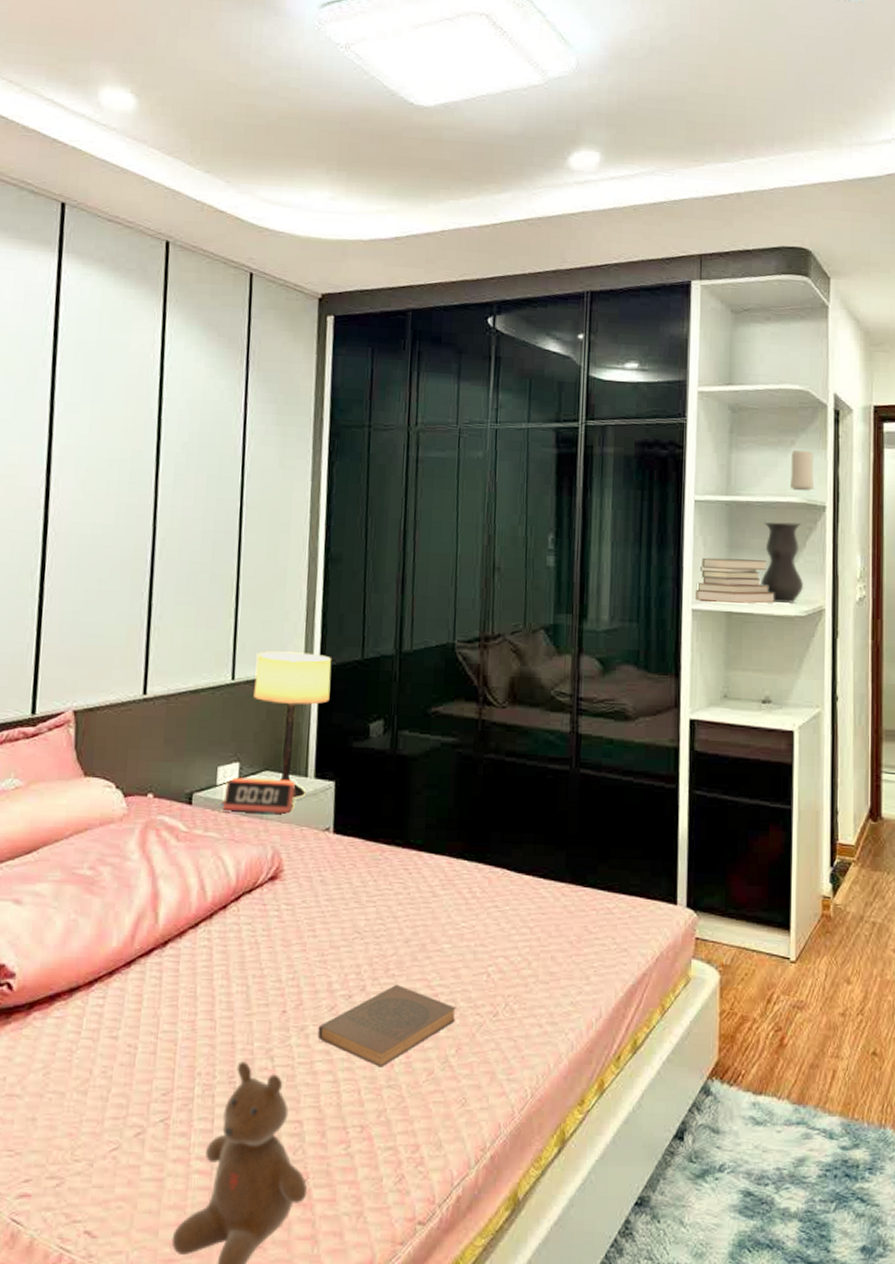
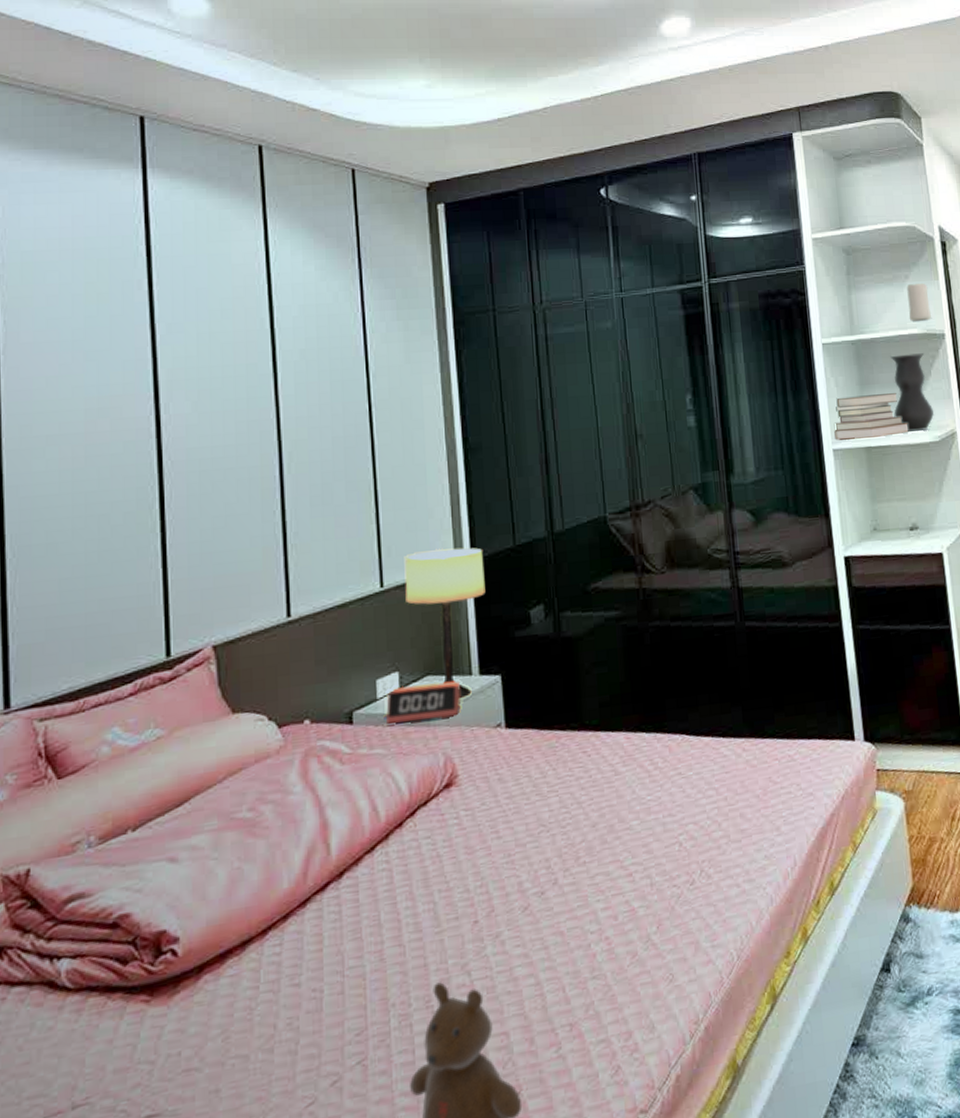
book: present [318,984,456,1068] -> none [513,870,653,960]

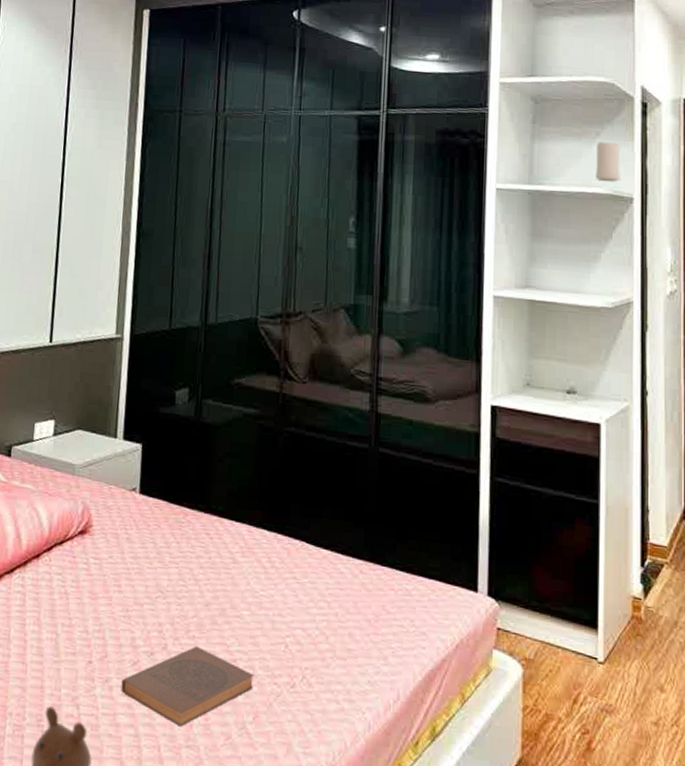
alarm clock: present [386,680,462,724] -> none [39,433,105,472]
table lamp: present [405,547,486,698] -> none [69,318,142,457]
book: none [513,870,653,960] -> present [121,645,254,727]
books: present [834,393,909,441] -> none [497,245,579,294]
vase: present [890,353,934,432] -> none [565,212,609,295]

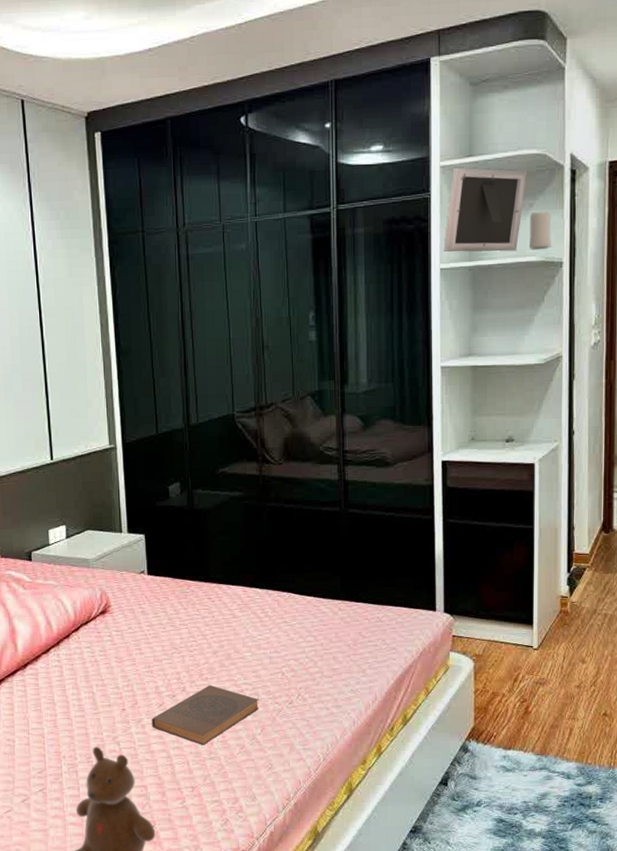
picture frame: none [501,86,593,180] -> present [444,168,527,253]

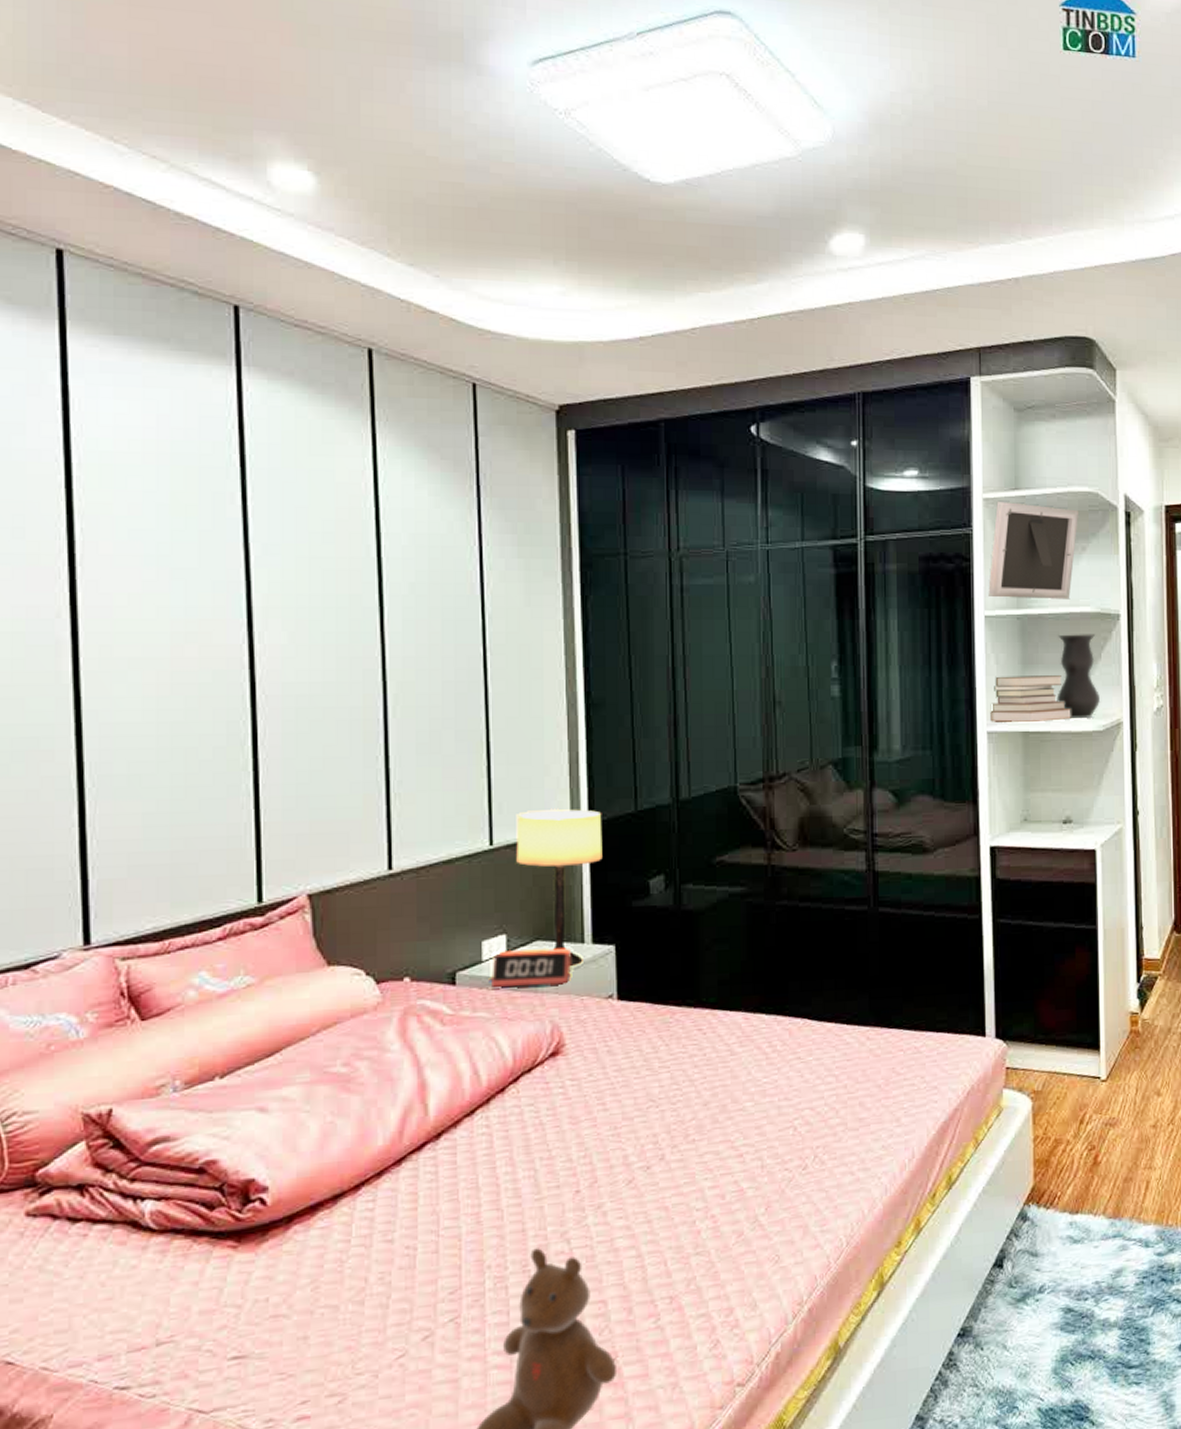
alarm clock: none [56,535,114,564] -> present [491,947,572,987]
table lamp: none [70,432,133,549] -> present [516,809,603,966]
book: present [151,684,259,745] -> none [616,1149,763,1236]
books: none [444,317,516,359] -> present [990,675,1071,723]
vase: none [503,280,542,354] -> present [1056,634,1100,719]
candle: present [528,212,551,250] -> none [1082,557,1107,600]

